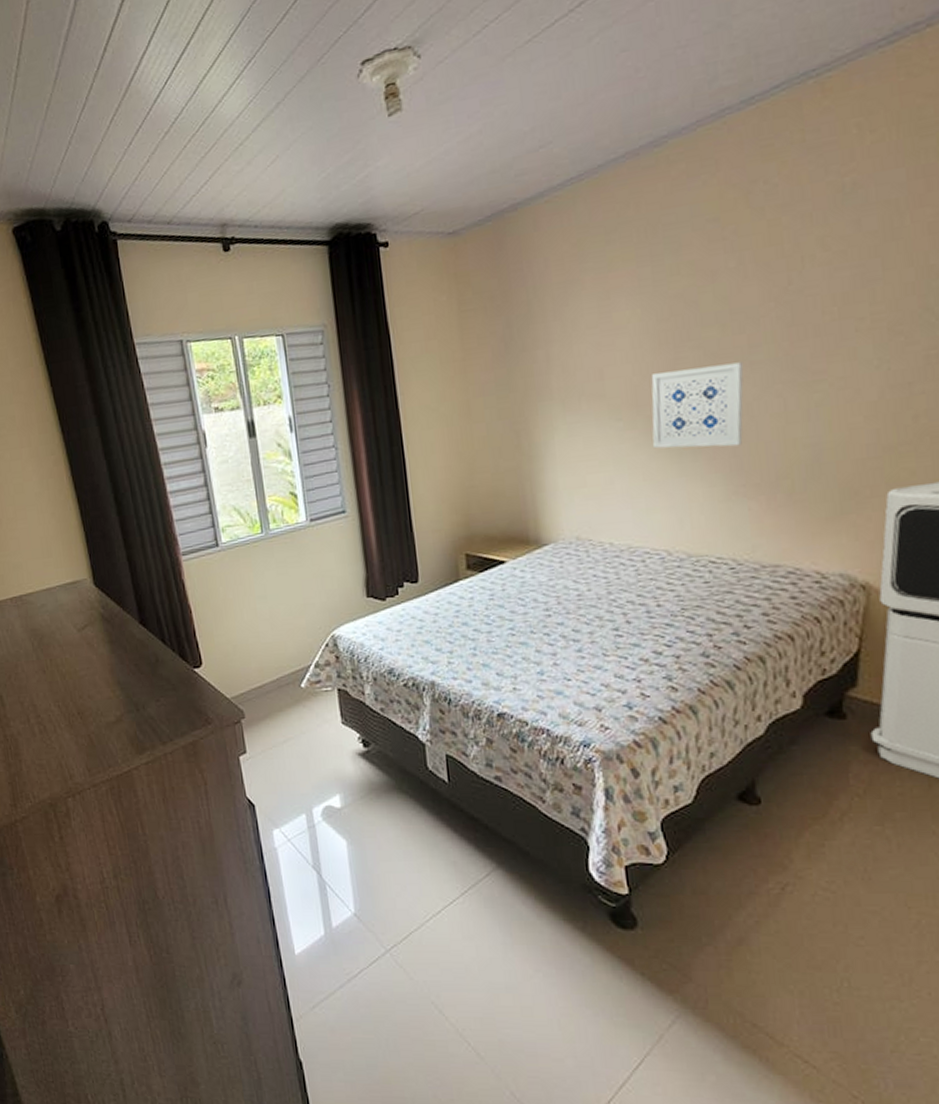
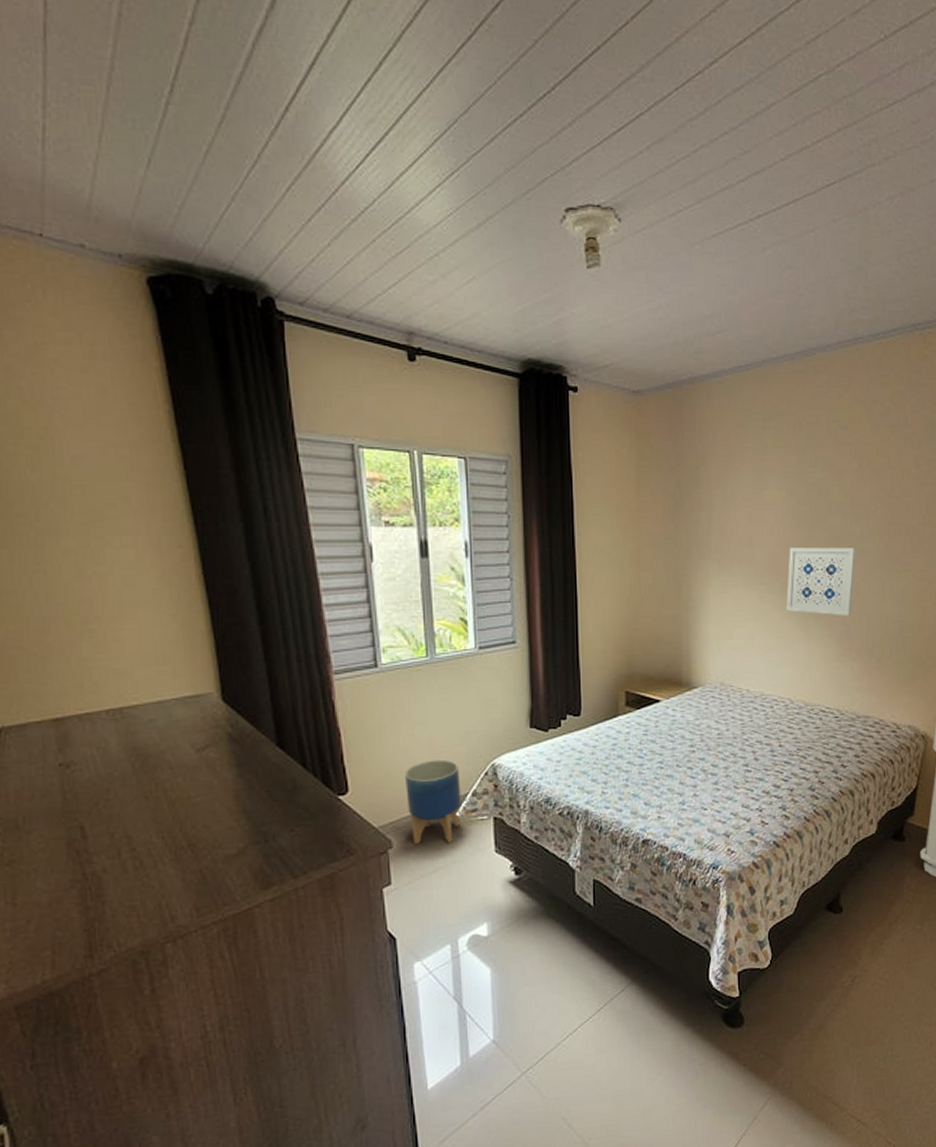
planter: none [251,632,306,714] -> present [405,759,461,844]

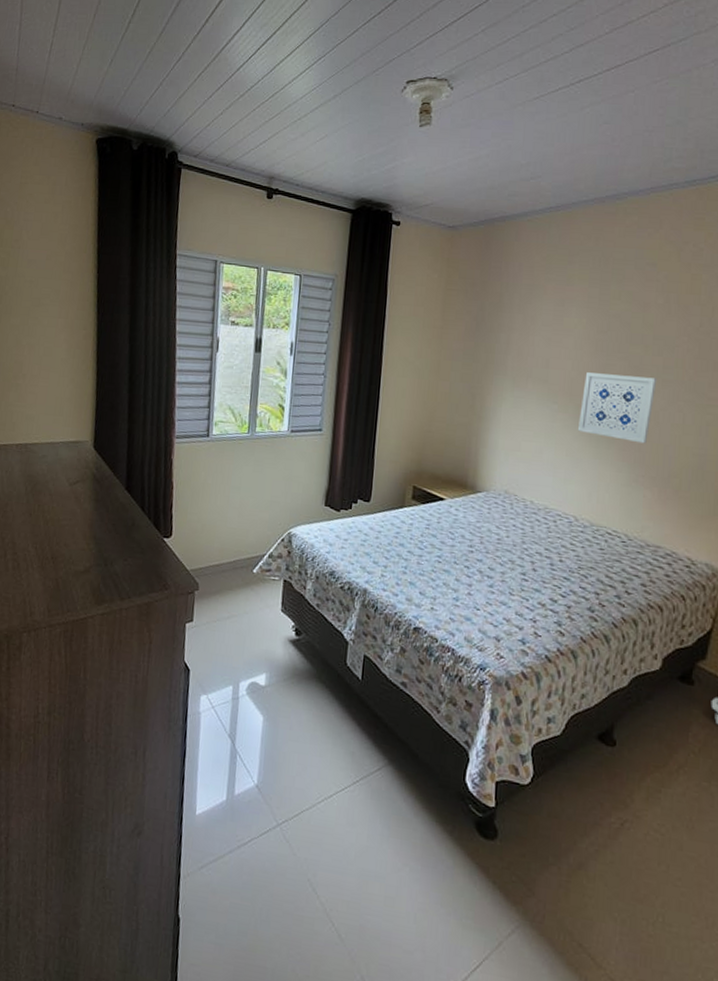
planter: present [405,759,461,844] -> none [215,520,261,595]

